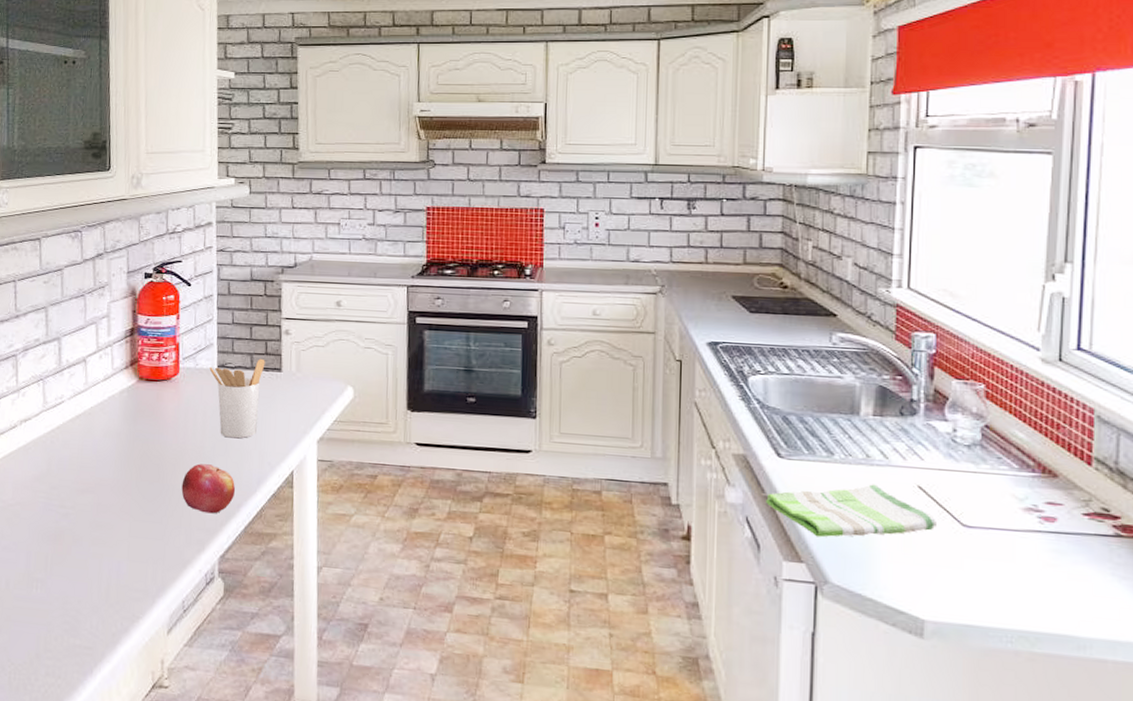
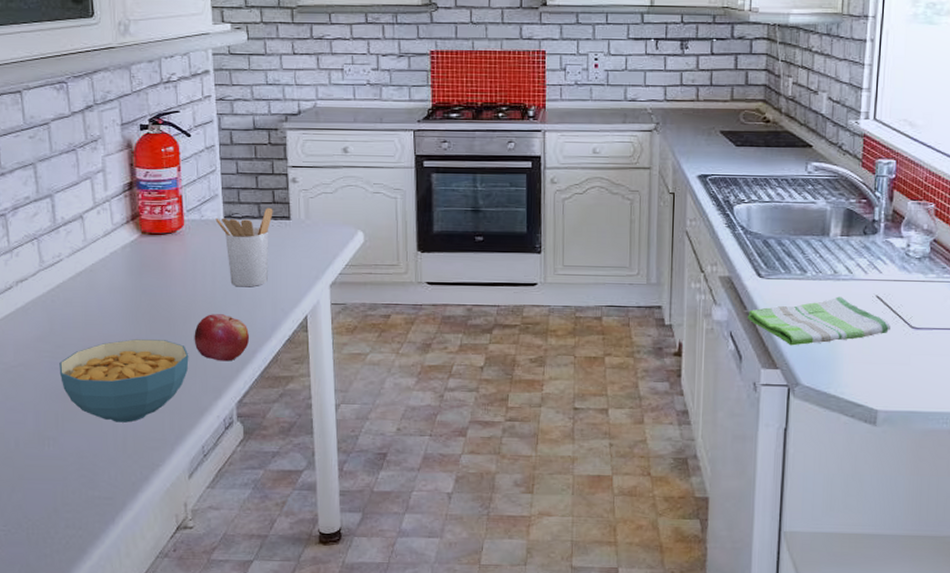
cereal bowl: none [52,484,176,570] -> present [59,339,189,423]

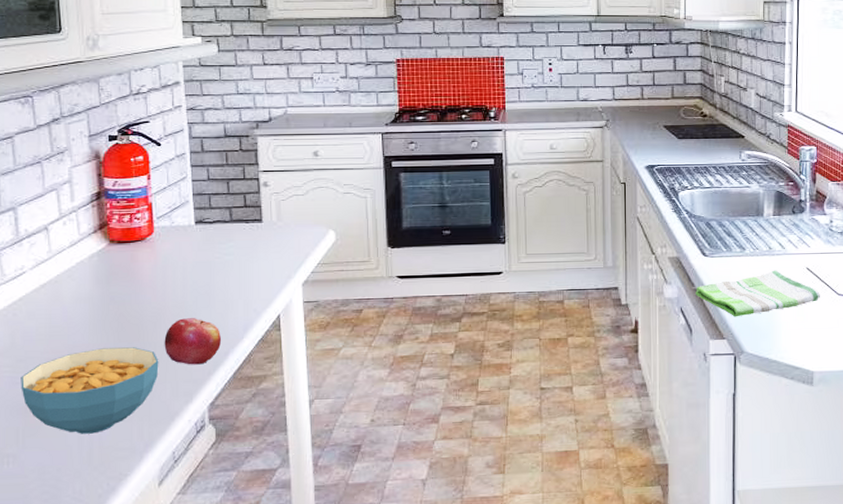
utensil holder: present [215,207,273,287] -> none [186,211,245,290]

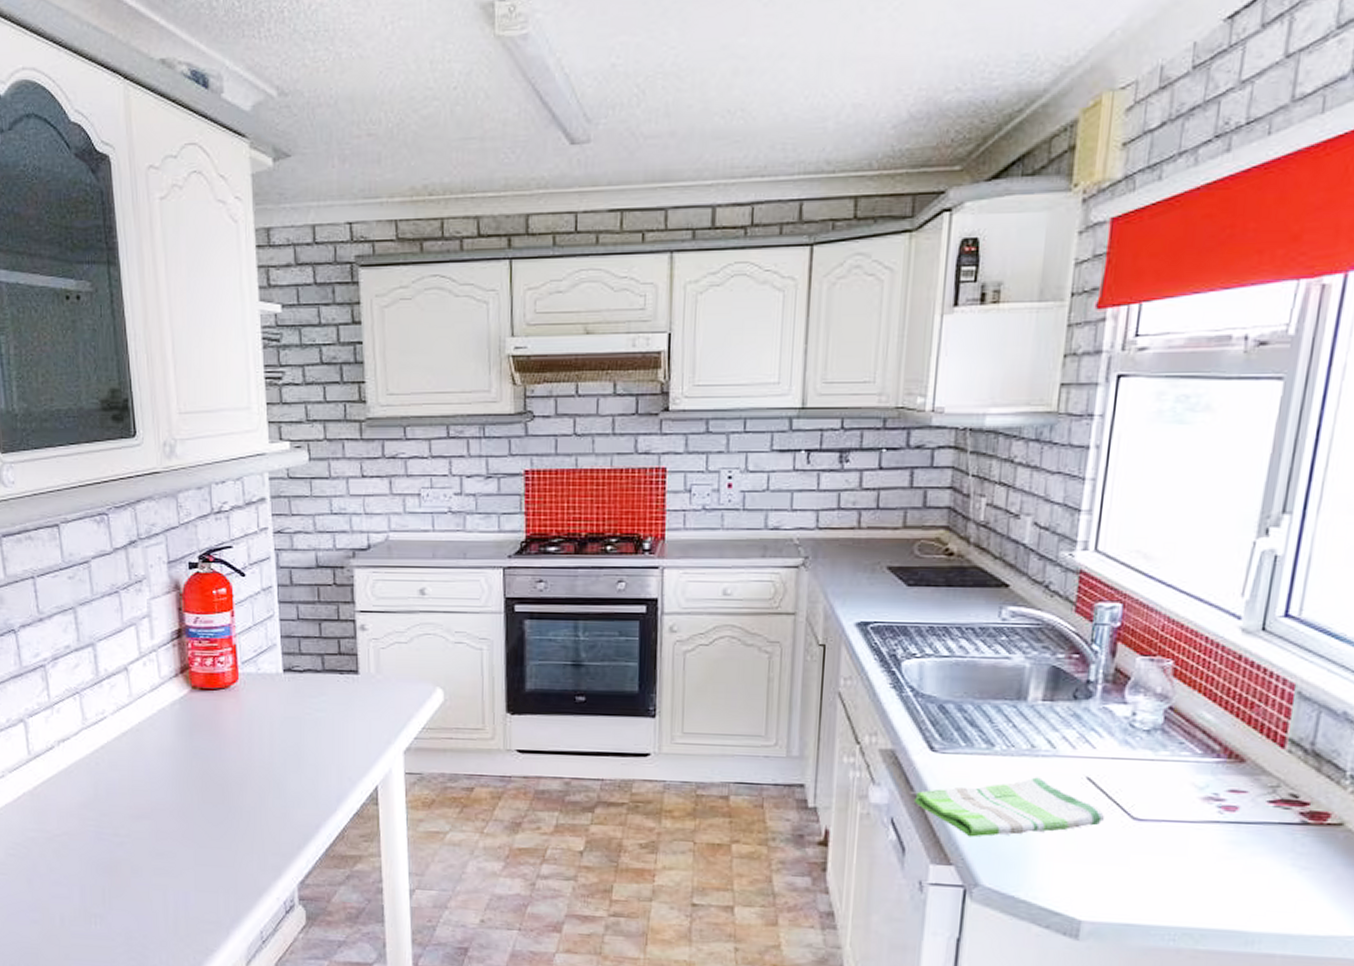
cereal bowl: present [21,347,159,434] -> none [105,808,245,902]
fruit: present [164,318,222,365] -> none [251,782,313,837]

